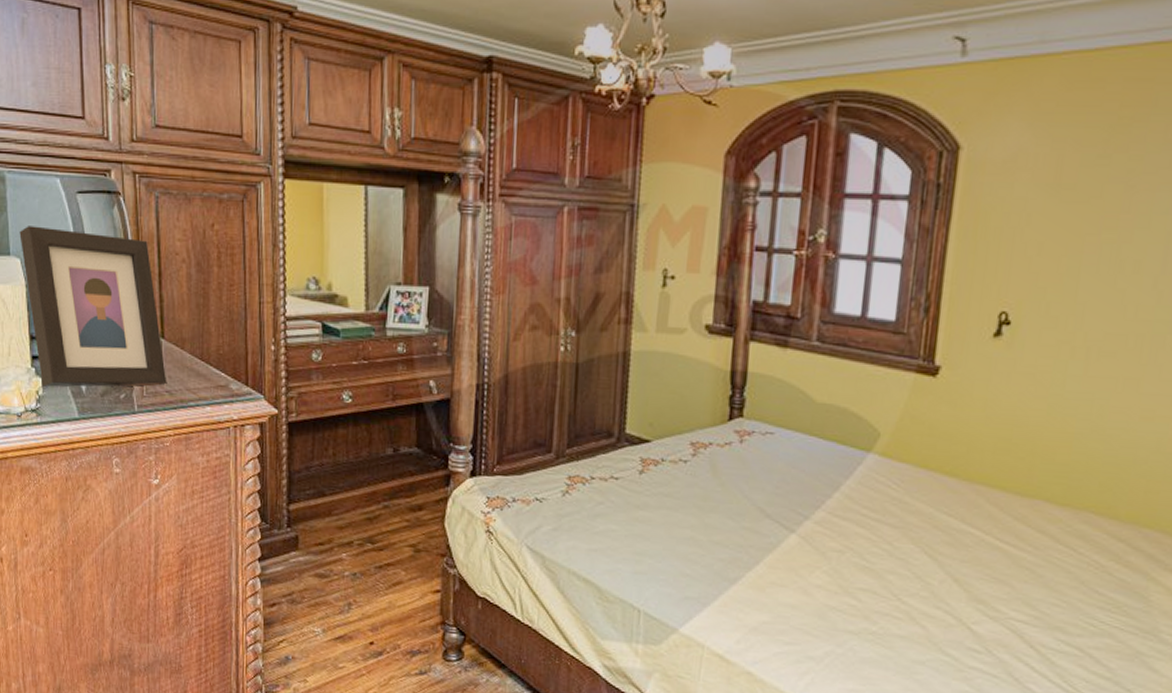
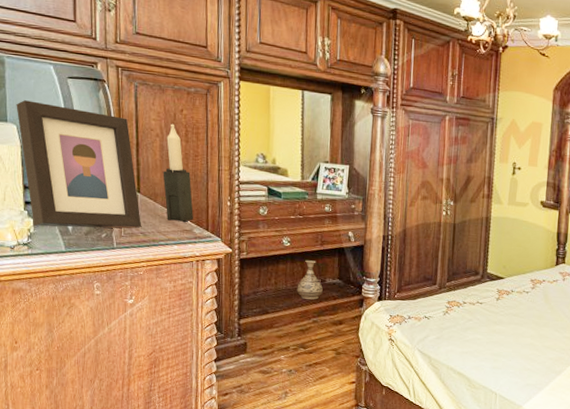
candle: none [191,244,229,375] -> present [163,123,194,222]
vase: none [361,421,397,477] -> present [296,260,324,300]

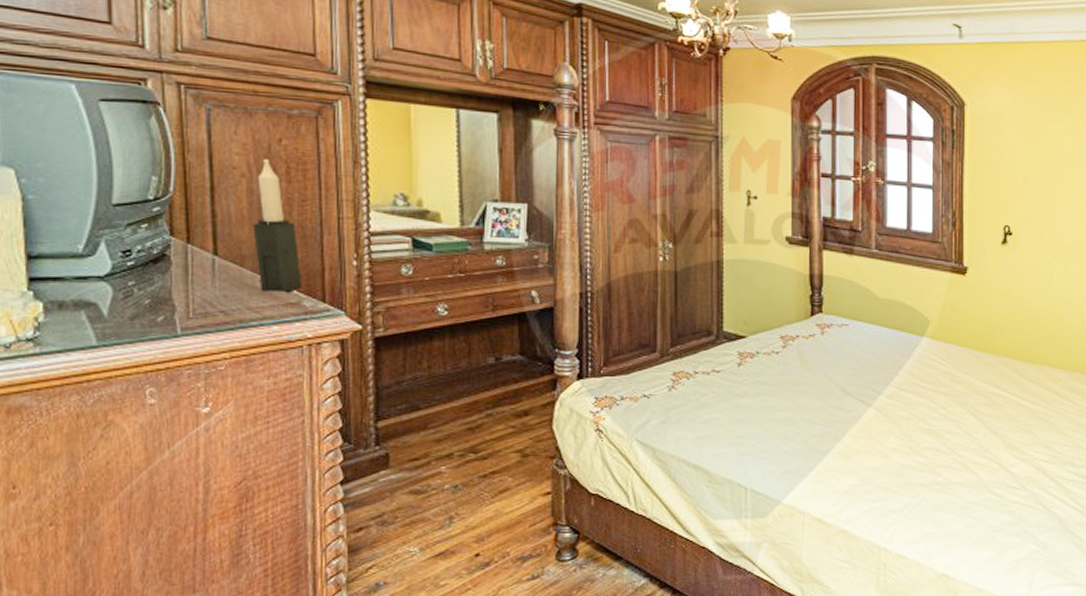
picture frame: present [16,100,141,229] -> none [14,133,220,312]
vase: present [296,260,324,300] -> none [460,332,500,385]

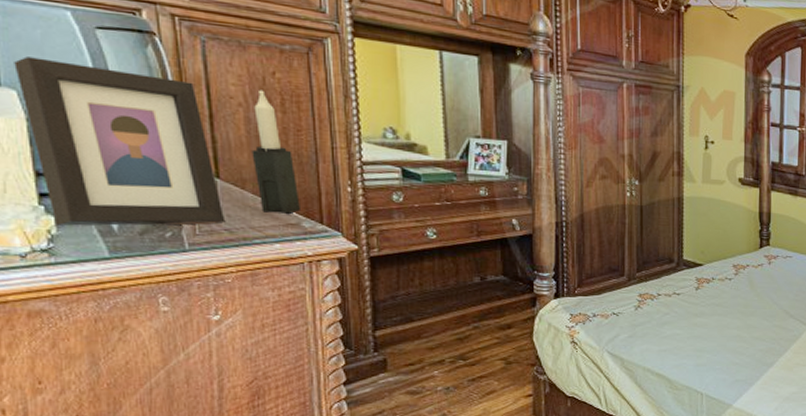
picture frame: none [14,133,220,312] -> present [14,57,224,226]

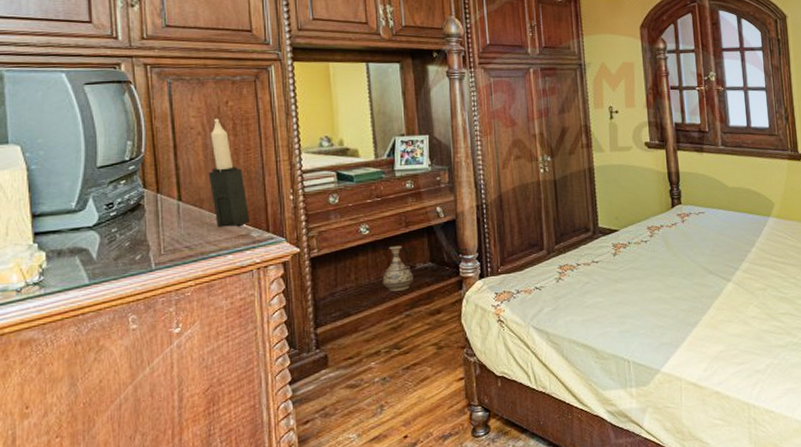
picture frame: present [14,57,224,226] -> none [19,115,185,260]
vase: none [449,254,485,301] -> present [382,245,414,292]

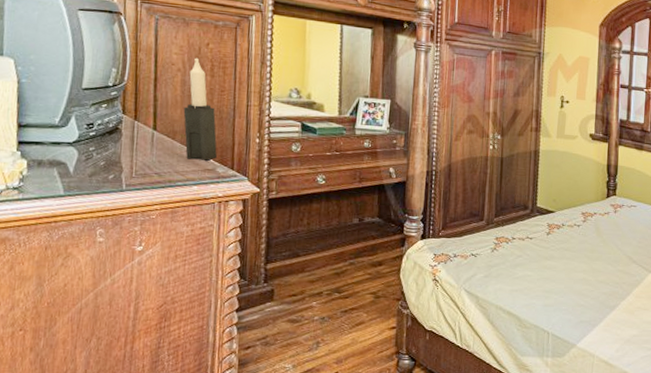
vase: present [382,245,414,292] -> none [331,198,362,240]

